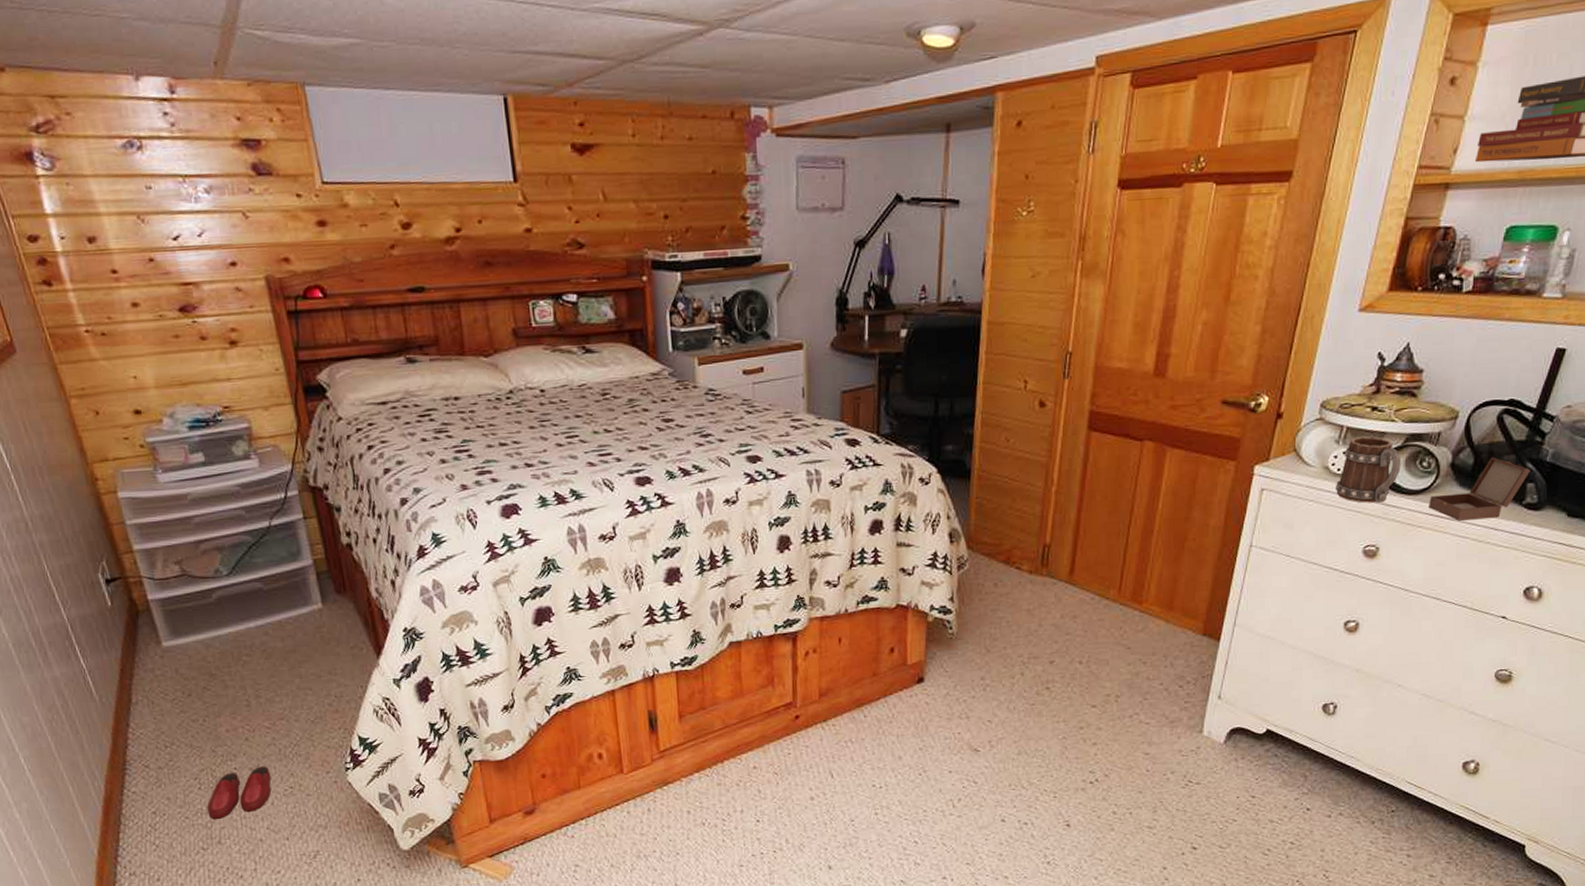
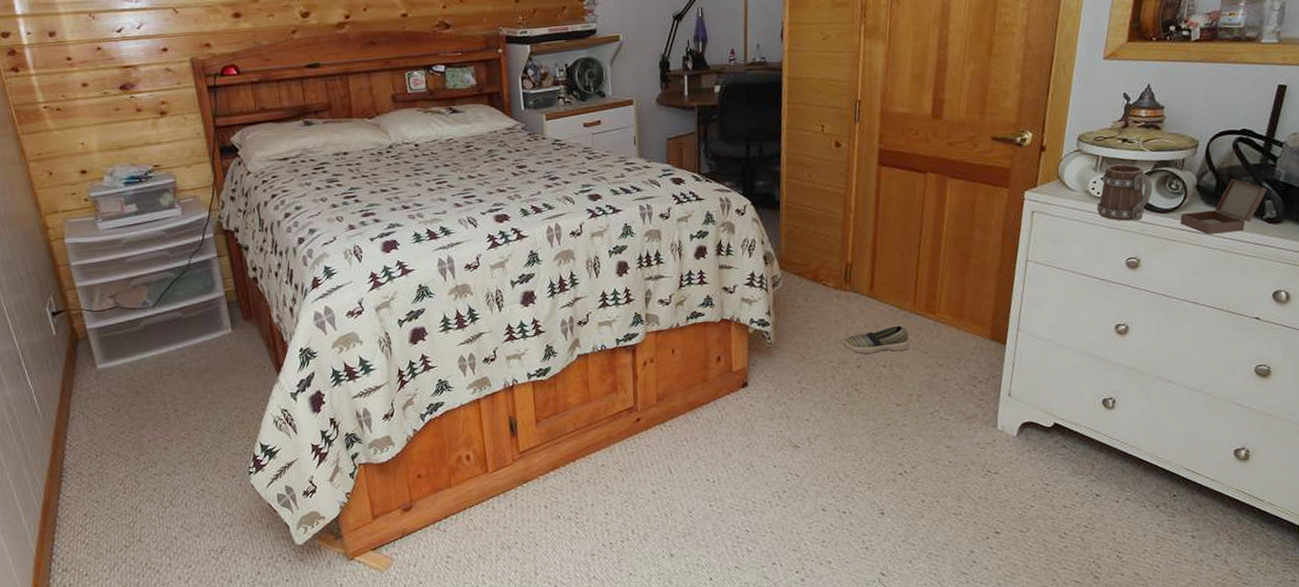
slippers: present [207,766,271,819] -> none [130,471,185,520]
shoe: none [1035,616,1110,648] -> present [843,325,909,354]

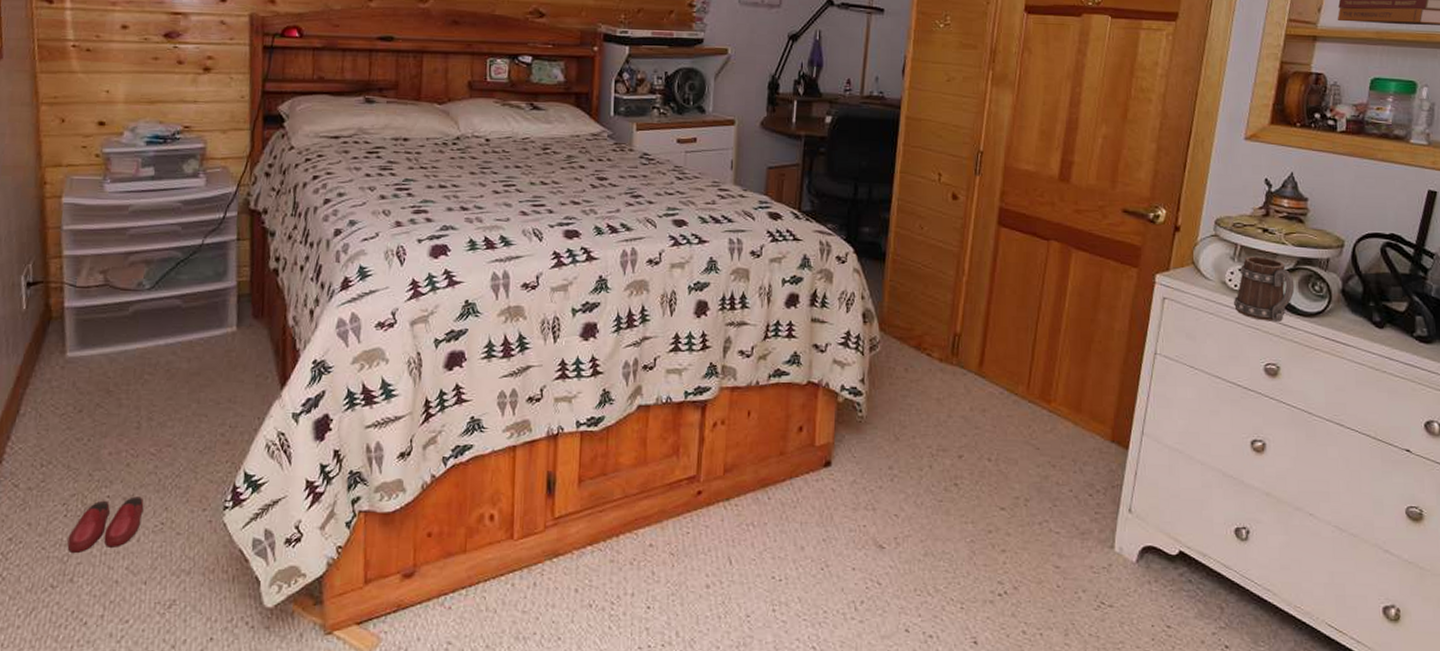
slippers: none [130,471,185,520] -> present [67,496,144,553]
shoe: present [843,325,909,354] -> none [944,412,1019,444]
jewelry box: present [1180,179,1267,236] -> none [1324,287,1417,348]

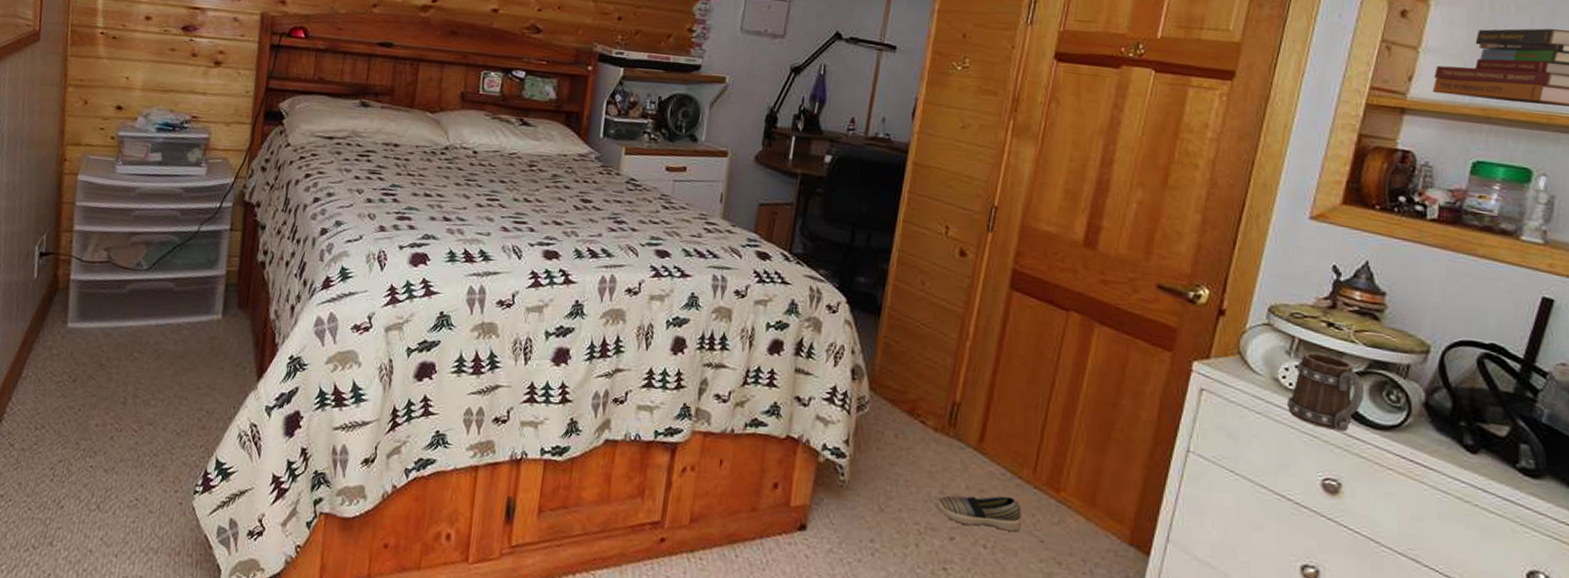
slippers: present [67,496,144,553] -> none [50,469,123,518]
shoe: none [944,412,1019,444] -> present [935,495,1022,532]

